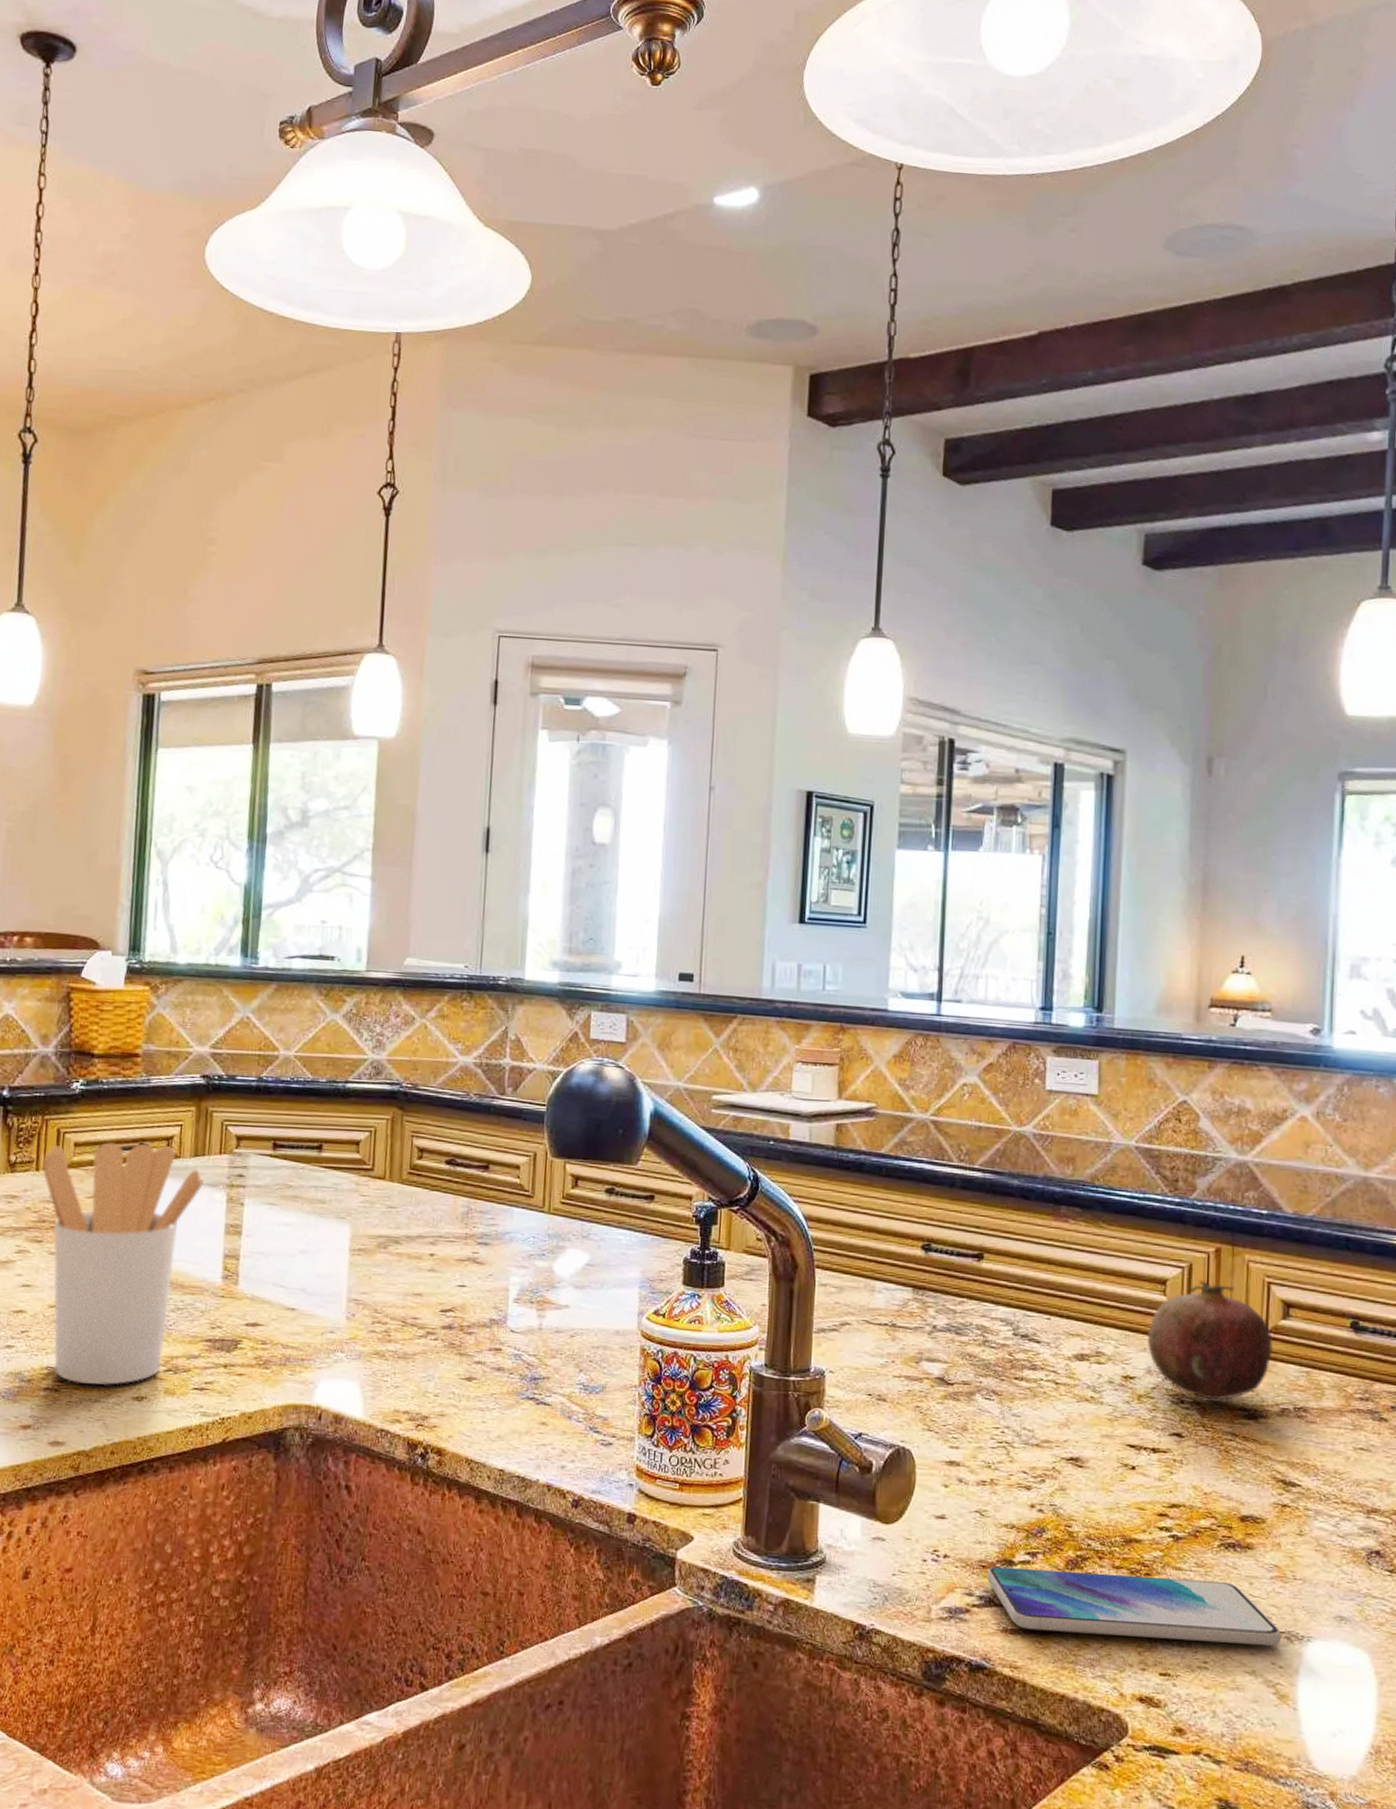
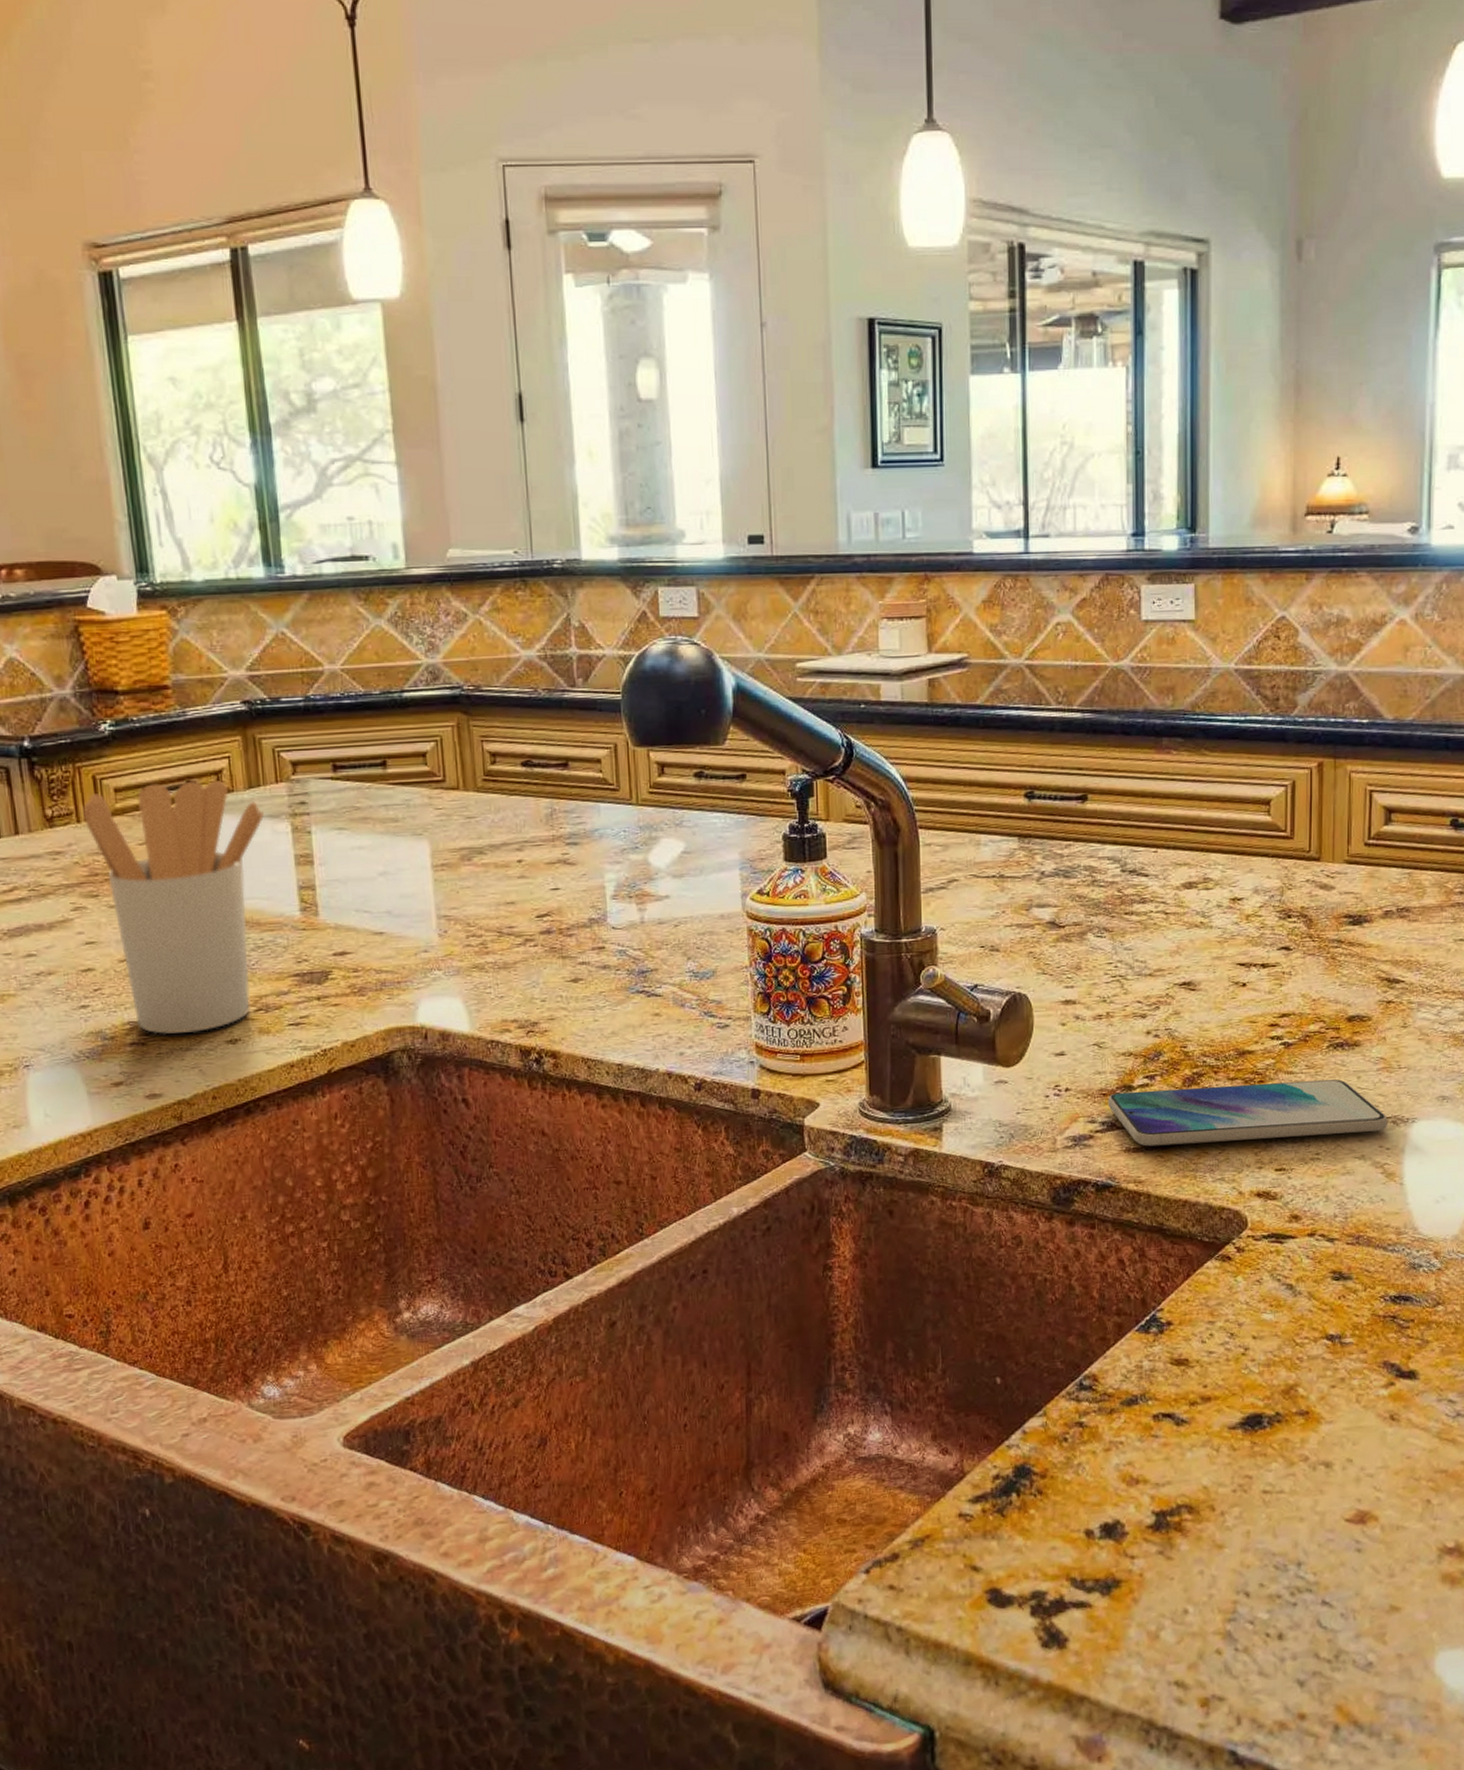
fruit: present [1148,1281,1273,1401] -> none [1254,796,1375,912]

